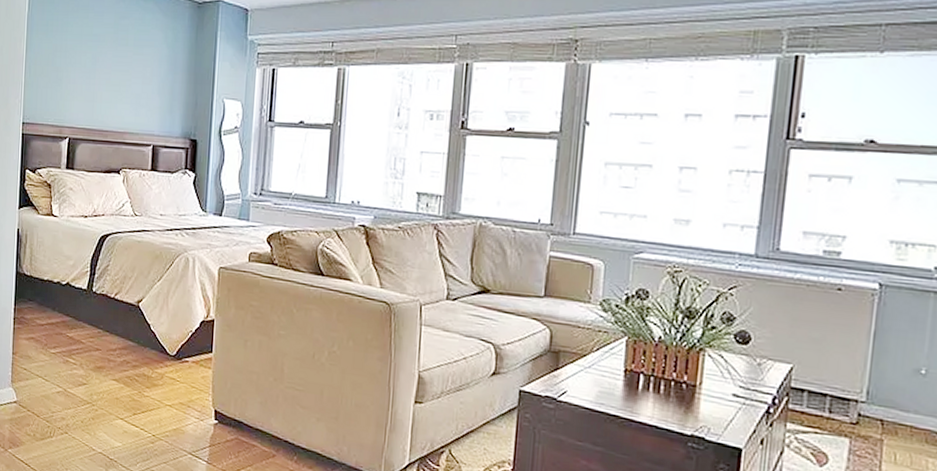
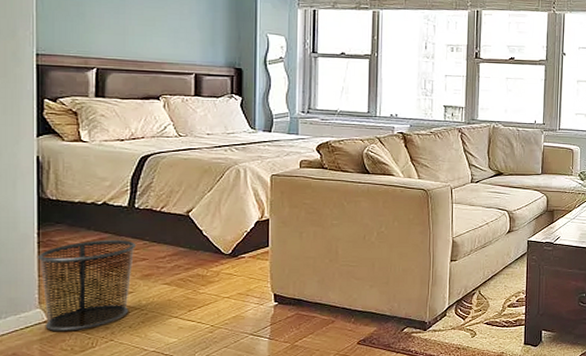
waste bin: none [13,322,92,417] -> present [38,239,137,332]

